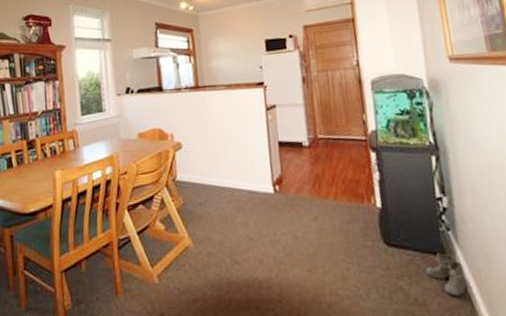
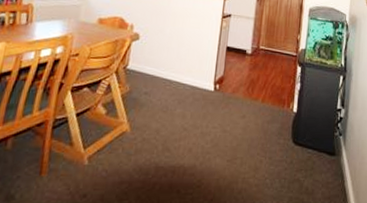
boots: present [425,253,472,297] -> none [318,153,347,188]

